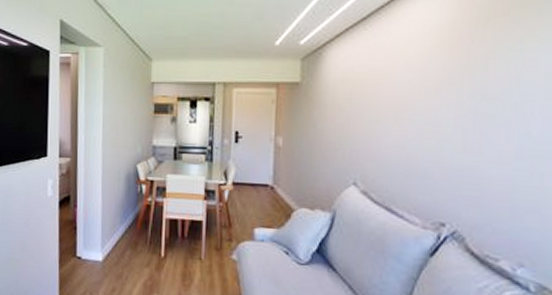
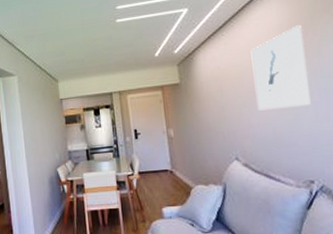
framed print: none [392,28,469,131] -> present [250,25,311,111]

